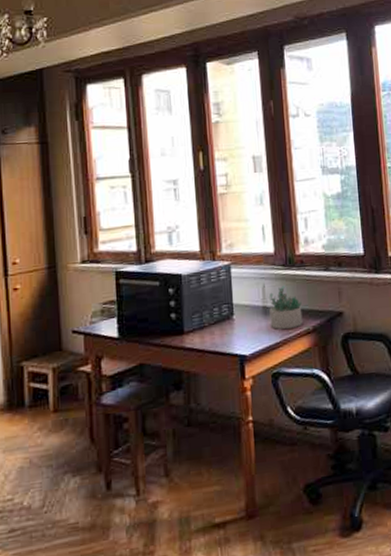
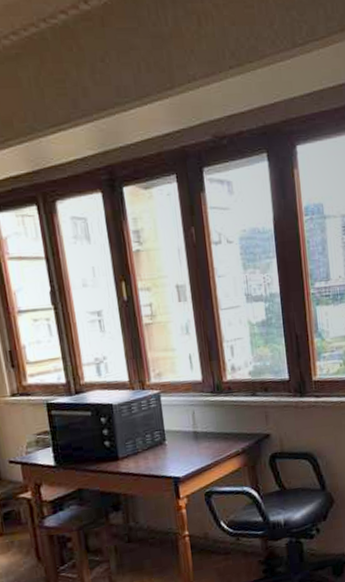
succulent plant: present [268,286,303,330] -> none [198,411,233,452]

